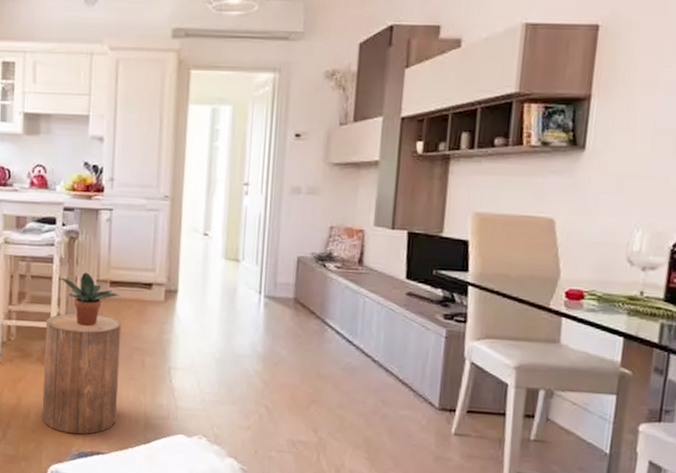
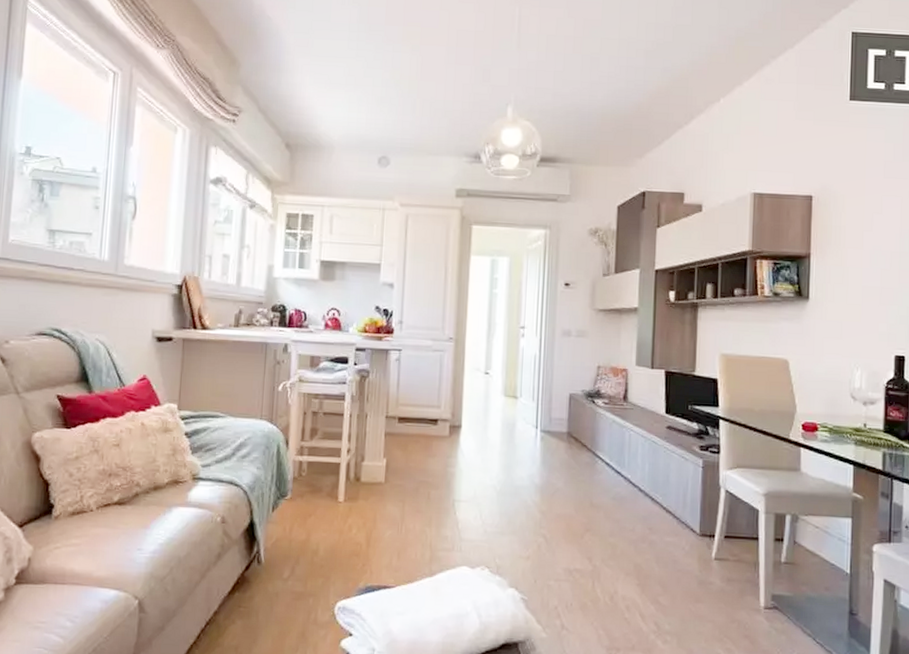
stool: present [42,313,122,435] -> none [330,448,409,569]
potted plant: present [59,272,119,327] -> none [350,409,407,462]

